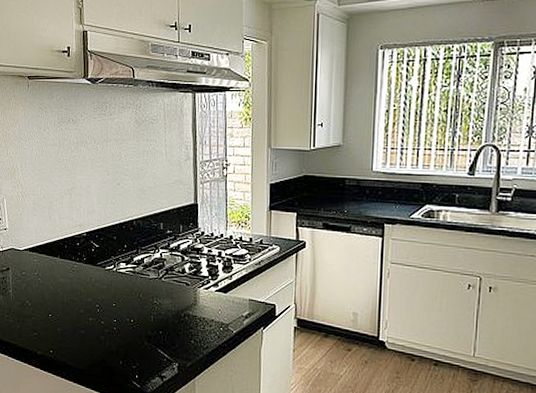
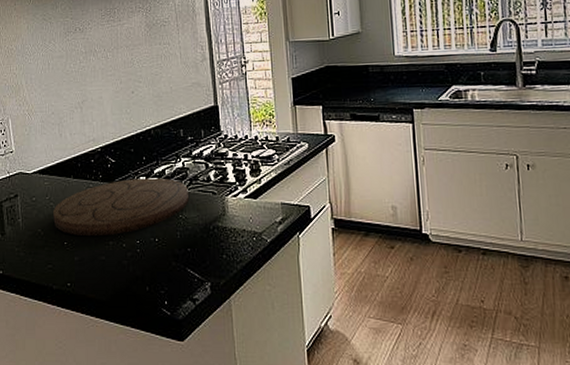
cutting board: none [40,264,164,313] -> present [53,178,189,237]

